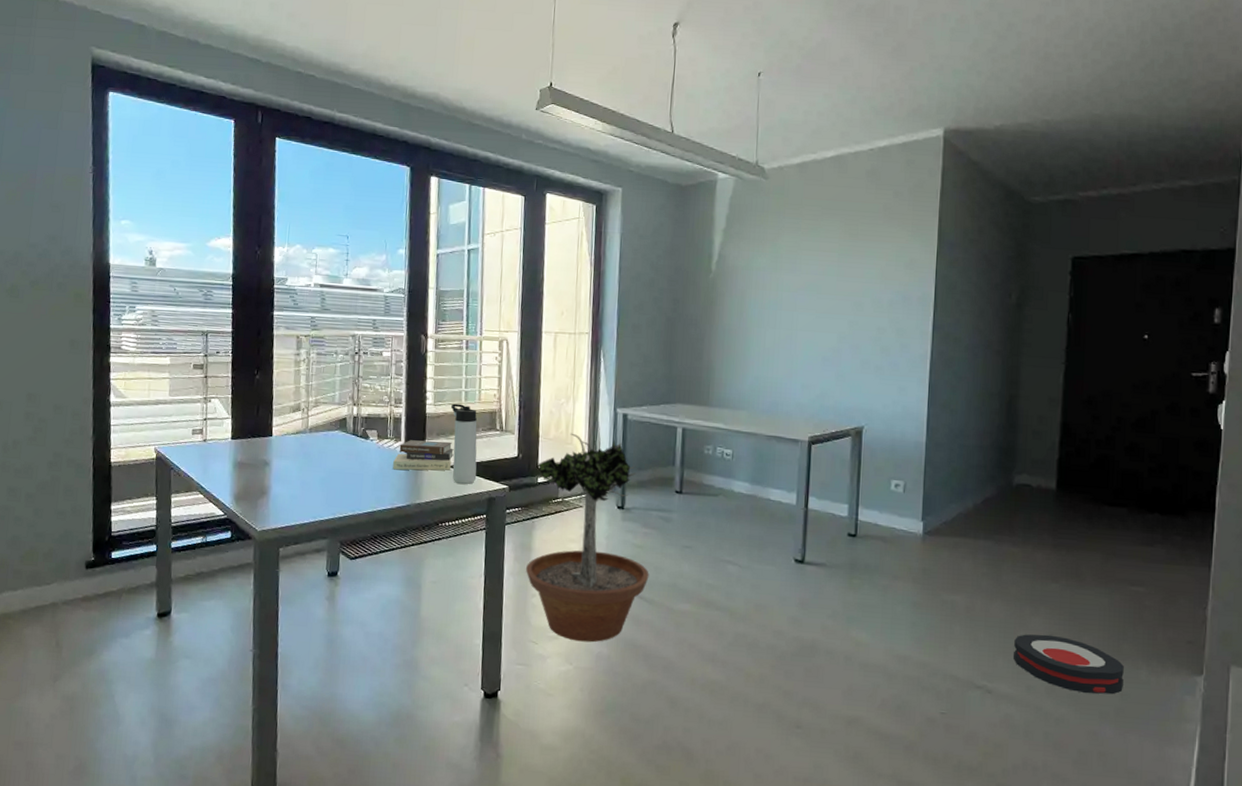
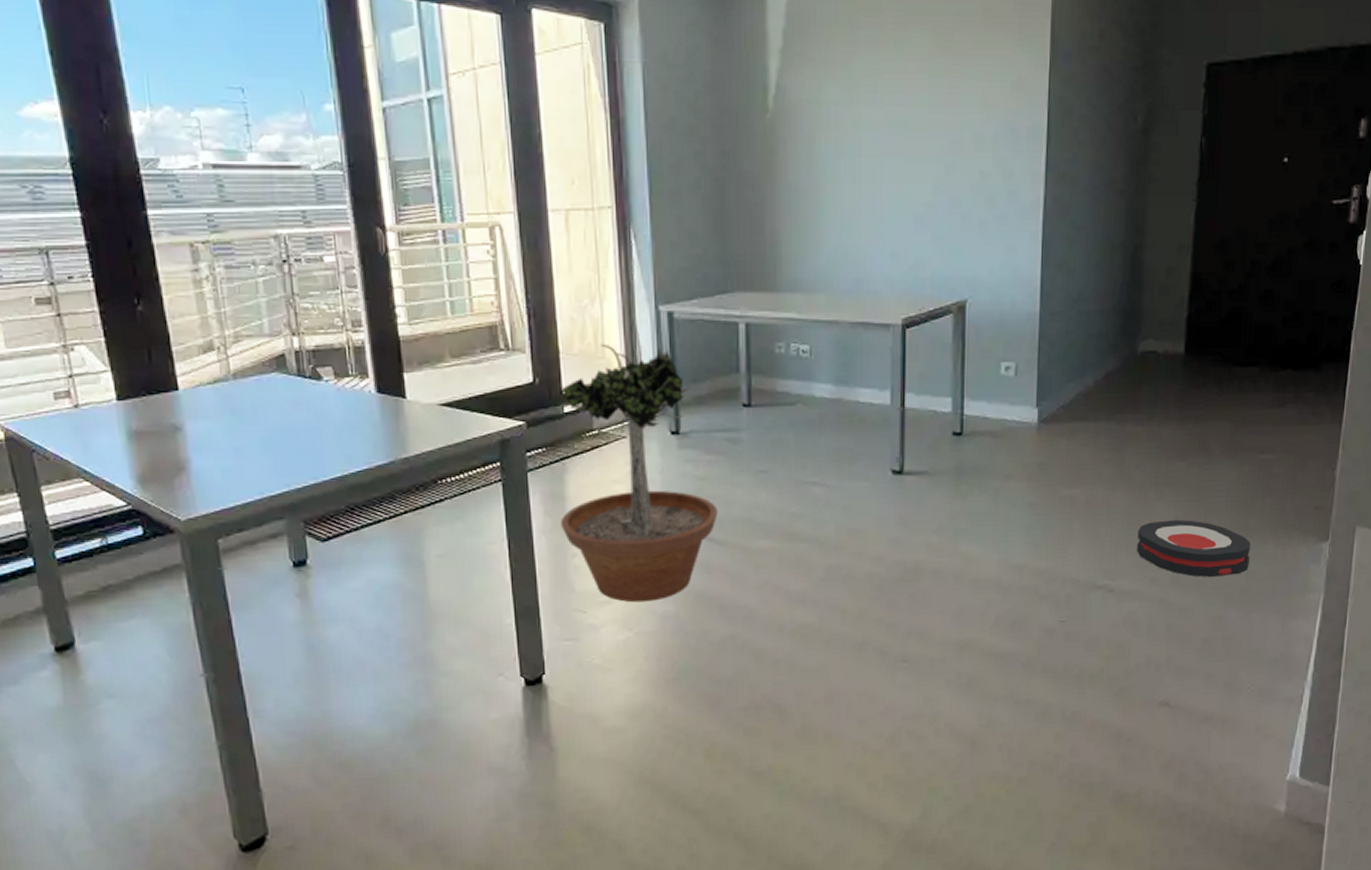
books: present [393,440,454,471] -> none [362,372,445,418]
thermos bottle: present [451,403,478,484] -> none [433,319,481,426]

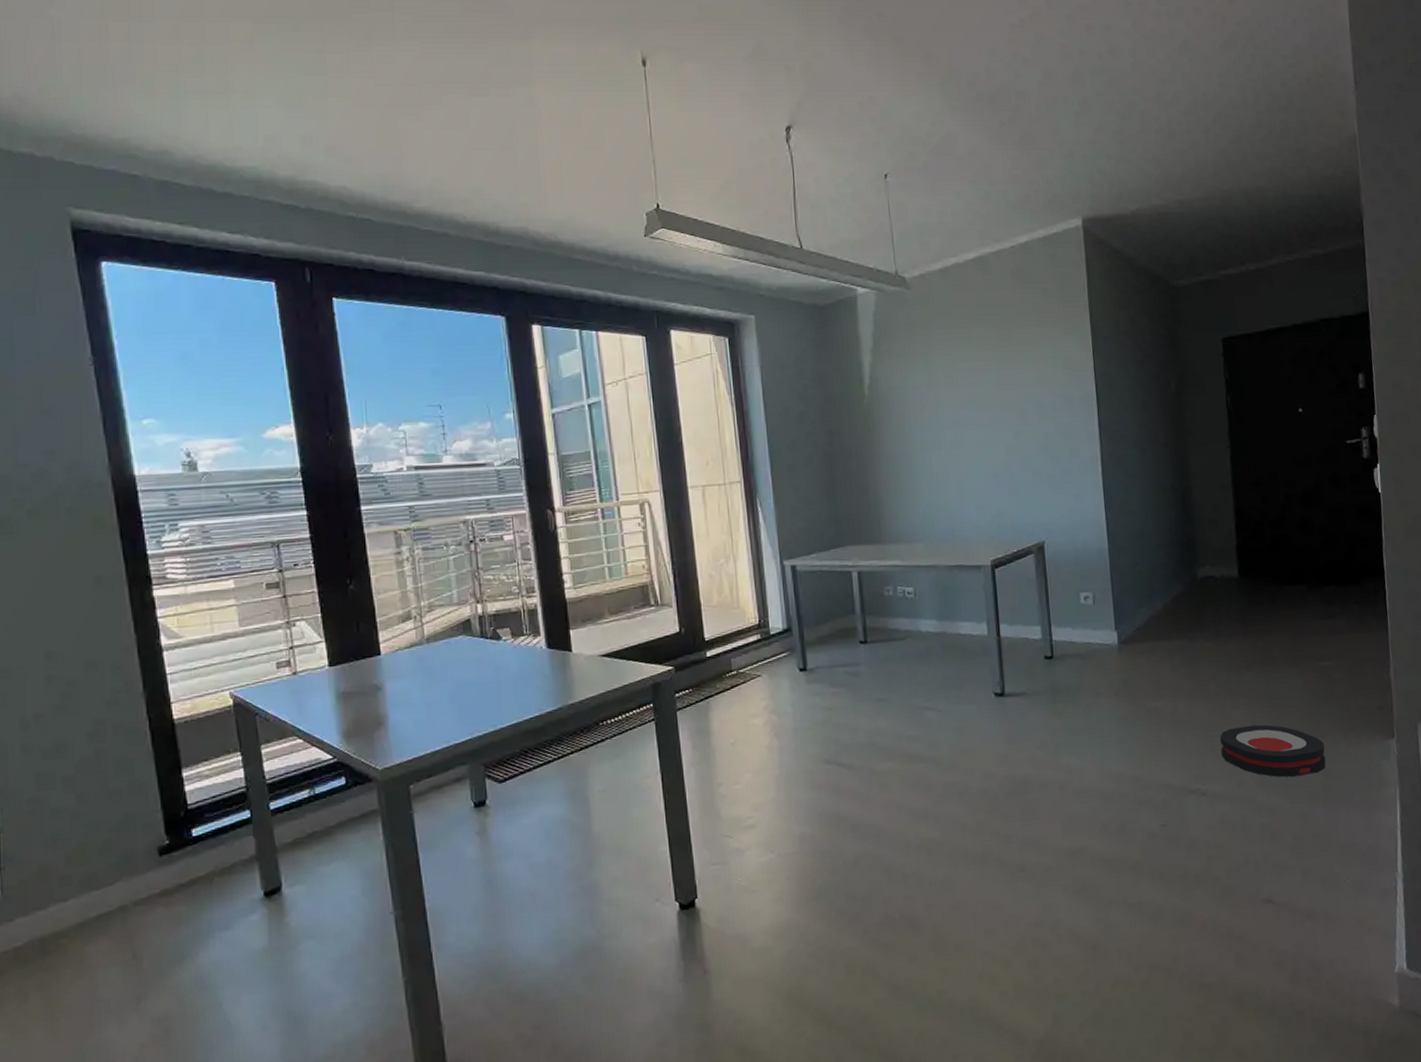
potted tree: present [560,325,718,603] -> none [704,578,845,826]

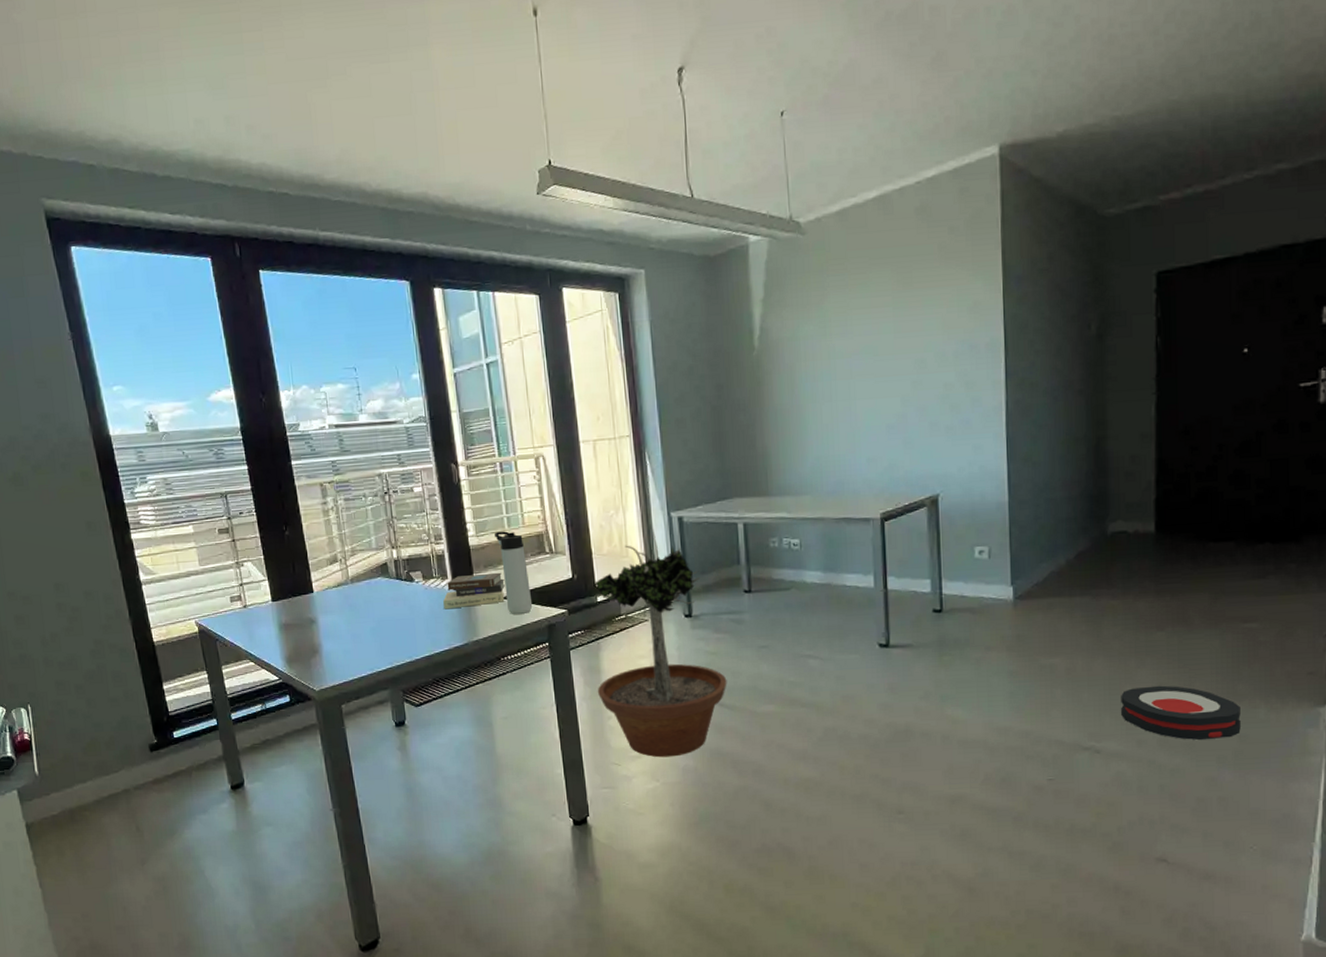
books: none [534,627,605,670] -> present [443,572,505,610]
thermos bottle: none [594,582,636,673] -> present [495,531,533,614]
potted tree: none [704,578,845,826] -> present [595,529,727,758]

